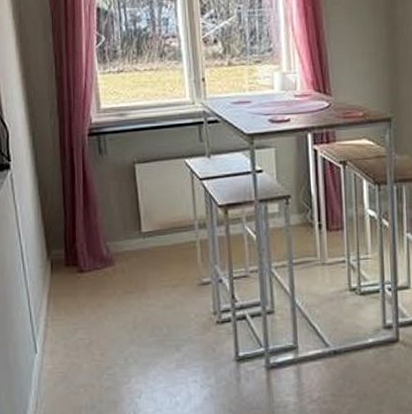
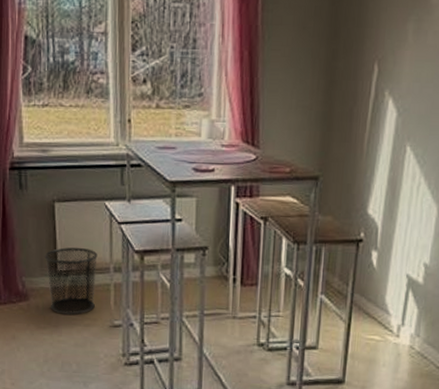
waste bin: none [127,206,182,276] -> present [44,247,98,315]

